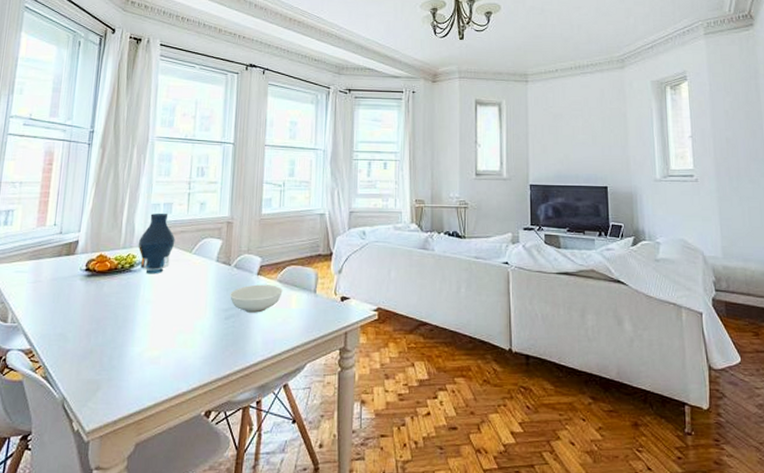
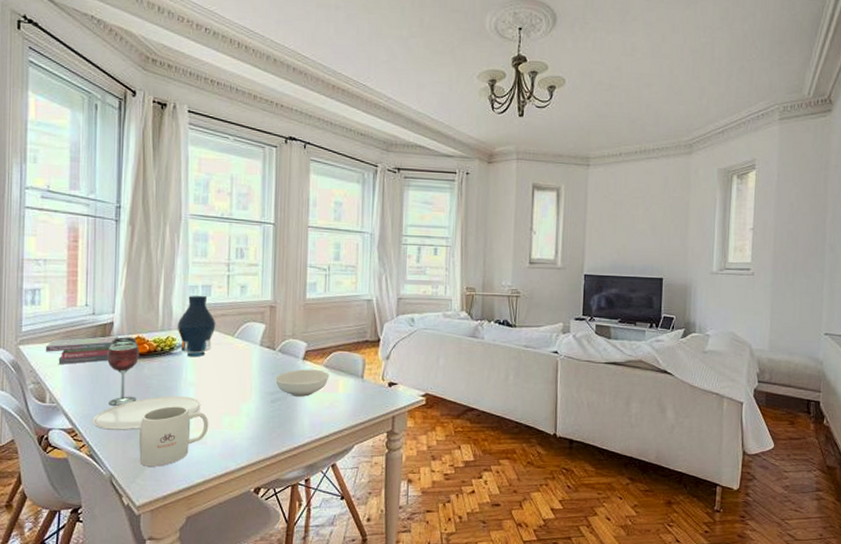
books: none [12,255,82,283] -> present [45,336,118,364]
plate: none [50,314,158,350] -> present [92,396,202,431]
wineglass: none [67,255,101,325] -> present [107,337,139,406]
mug: none [92,323,164,389] -> present [139,405,209,467]

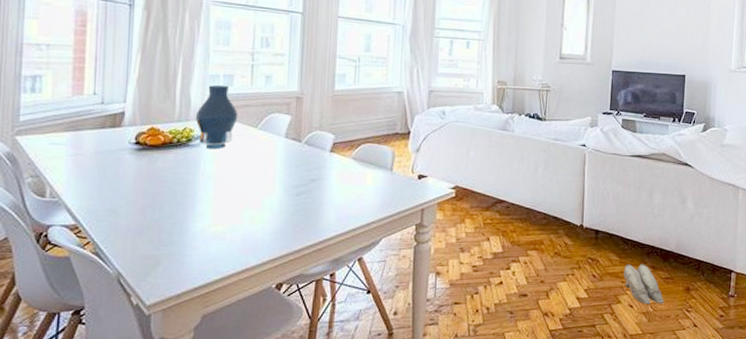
books: present [45,336,118,364] -> none [46,127,130,157]
plate: present [92,396,202,431] -> none [99,189,221,226]
wineglass: present [107,337,139,406] -> none [117,127,153,200]
mug: present [139,405,209,467] -> none [150,199,229,264]
bowl: present [275,369,330,397] -> none [300,161,358,190]
slippers: none [599,475,644,519] -> present [623,263,664,305]

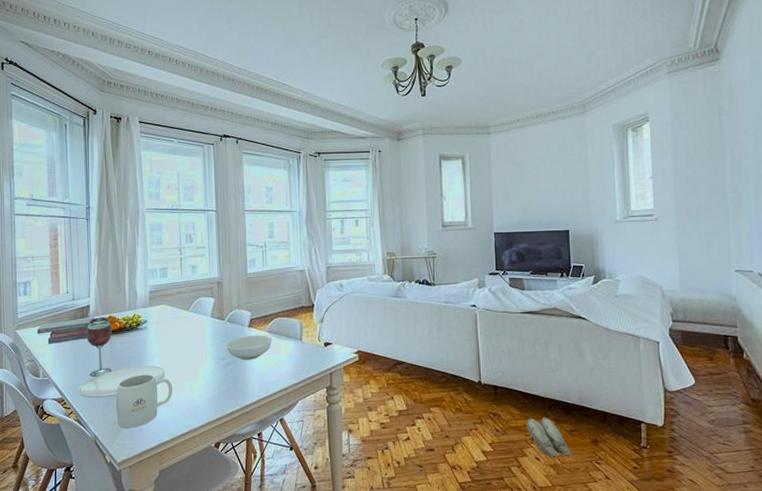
books: none [46,127,130,157] -> present [36,317,94,344]
plate: none [99,189,221,226] -> present [78,365,166,398]
wineglass: none [117,127,153,200] -> present [86,317,112,377]
mug: none [150,199,229,264] -> present [116,373,173,428]
vase: present [195,84,238,150] -> none [141,277,173,331]
bowl: none [300,161,358,190] -> present [226,335,272,360]

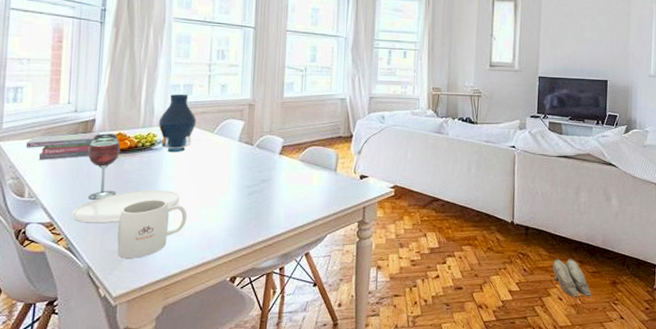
vase: none [141,277,173,331] -> present [158,93,197,153]
bowl: present [226,335,272,360] -> none [253,163,305,189]

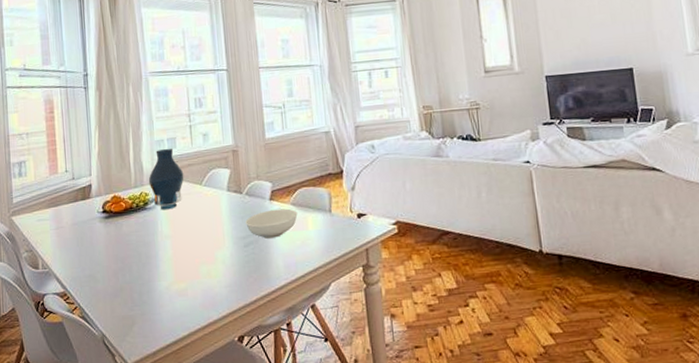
books: present [25,133,100,160] -> none [34,198,97,231]
plate: present [71,190,181,224] -> none [81,249,179,290]
wineglass: present [88,133,120,200] -> none [88,197,119,266]
mug: present [117,199,188,258] -> none [124,259,188,324]
bowl: none [253,163,305,189] -> present [245,208,298,239]
slippers: present [552,258,592,298] -> none [599,289,657,338]

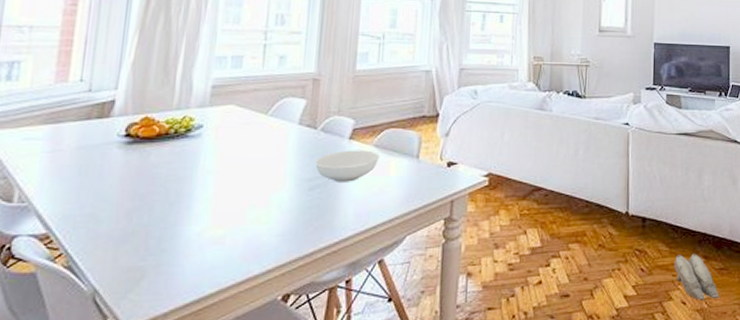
vase: present [148,148,184,210] -> none [196,67,247,140]
slippers: none [599,289,657,338] -> present [674,253,720,301]

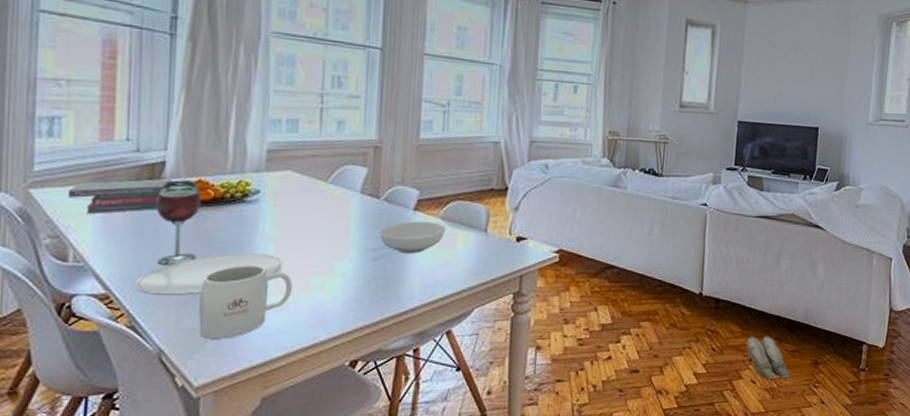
books: none [19,117,120,153] -> present [67,179,172,214]
plate: none [75,187,222,233] -> present [134,253,284,295]
wineglass: none [100,118,147,202] -> present [156,180,201,265]
mug: none [135,198,230,277] -> present [199,264,293,339]

